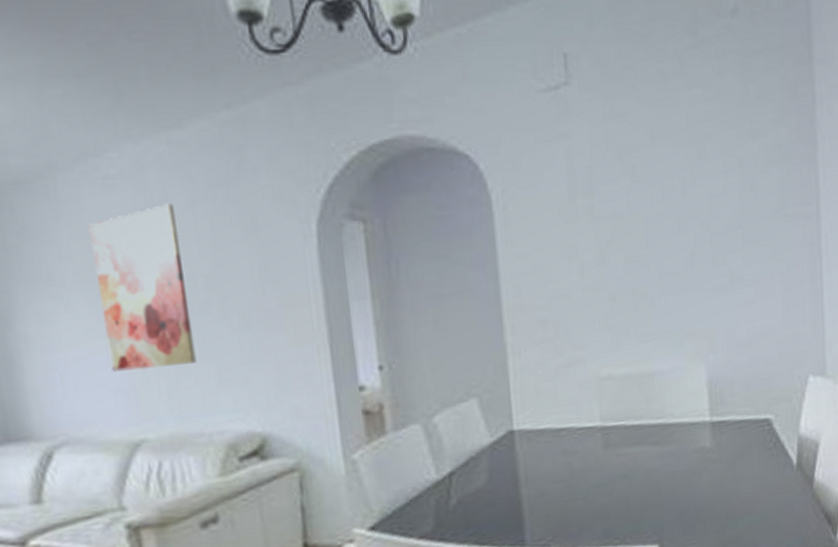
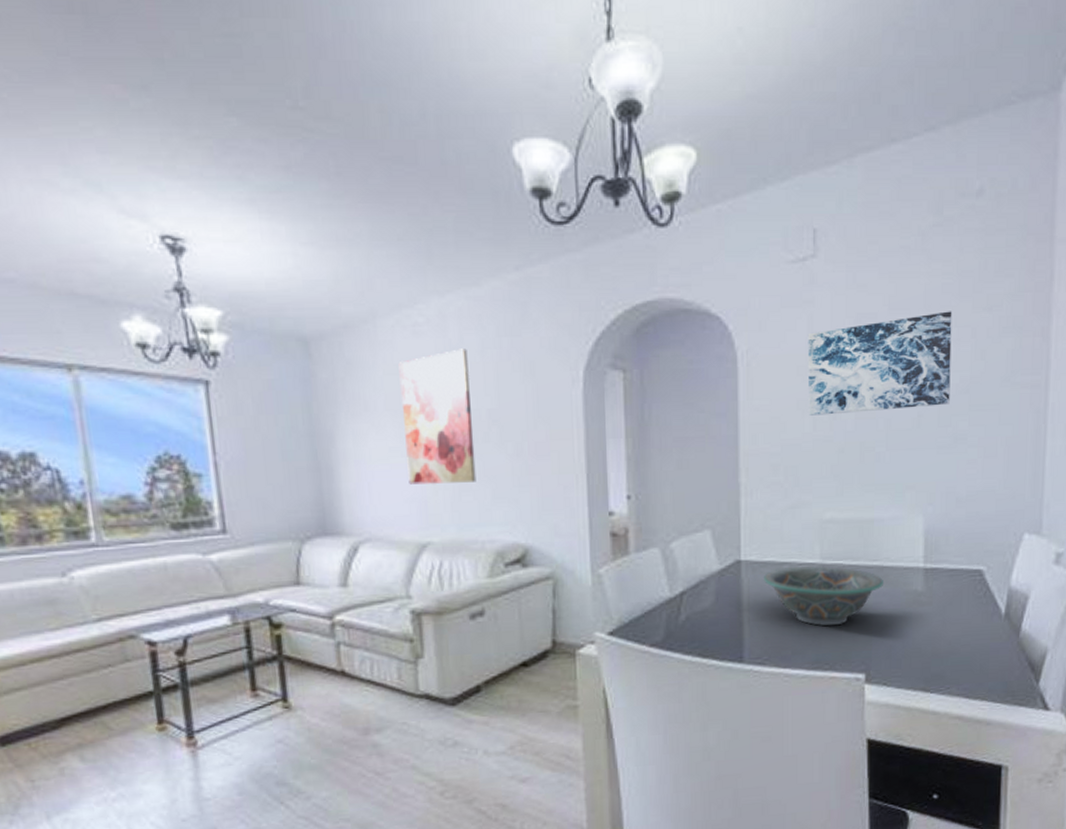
decorative bowl: none [541,428,670,497] -> present [764,565,883,627]
wall art: none [567,140,722,262] -> present [807,311,952,416]

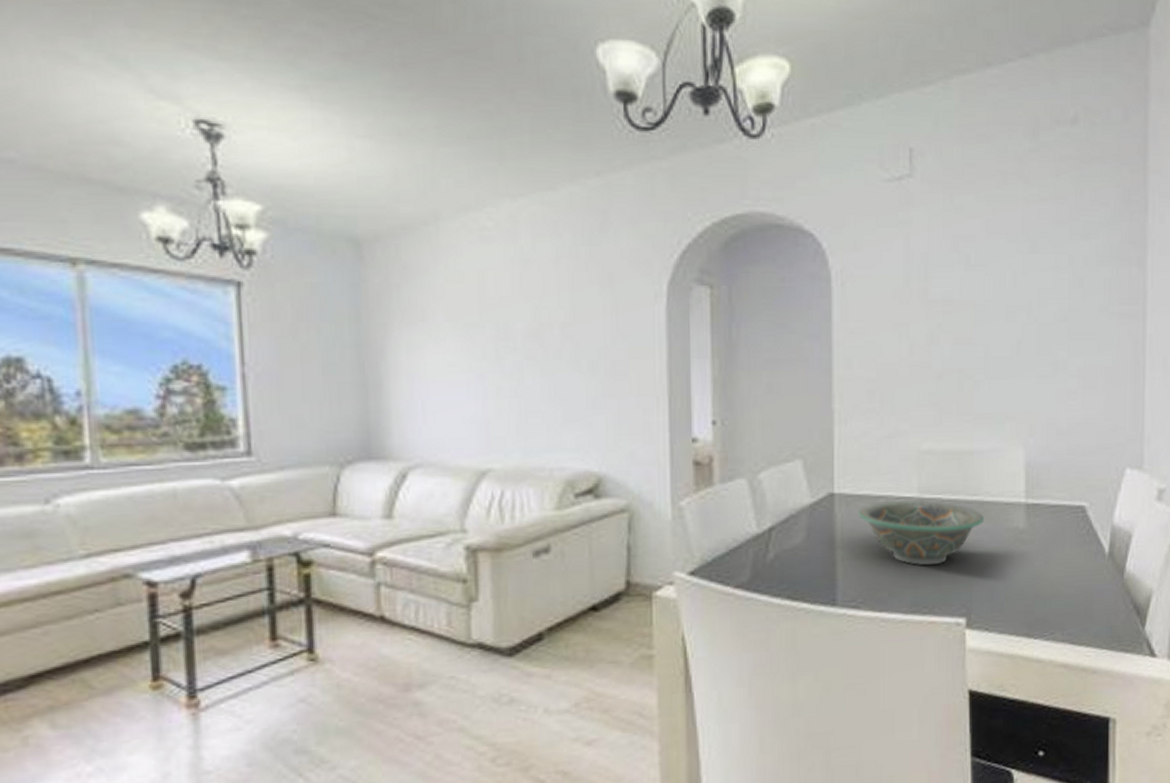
wall art: present [398,348,477,485] -> none [462,257,546,404]
wall art: present [807,311,952,416] -> none [904,237,1050,340]

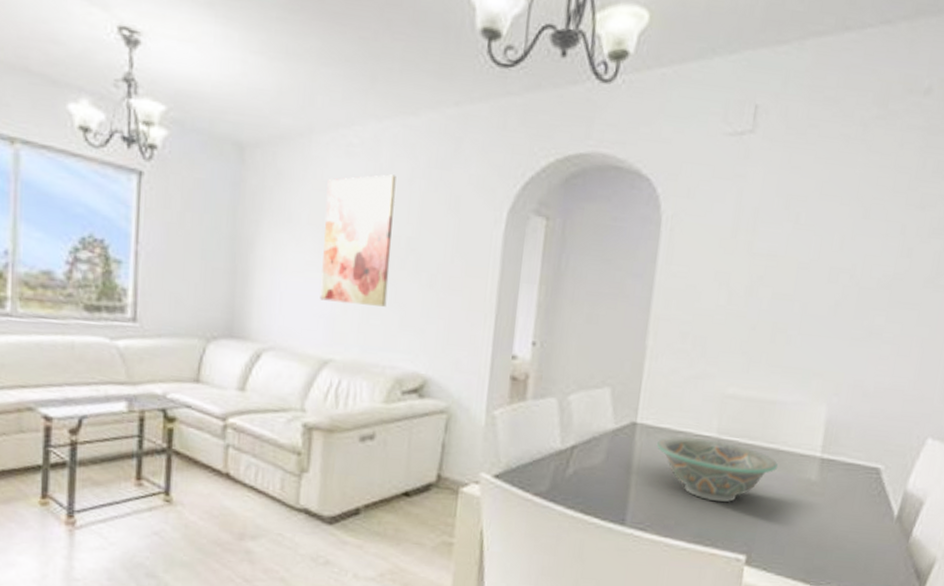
wall art: none [462,257,546,404] -> present [320,174,396,307]

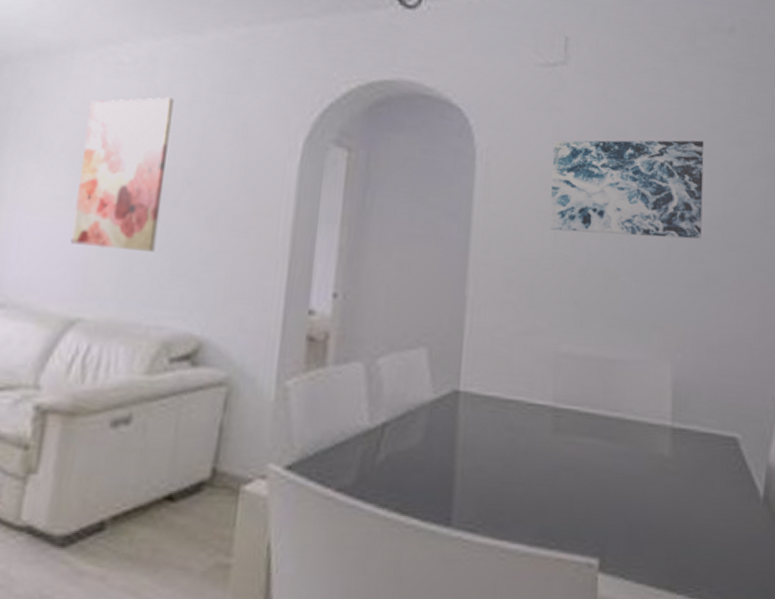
decorative bowl: present [657,436,778,503] -> none [485,406,625,490]
wall art: none [725,204,884,297] -> present [549,140,704,239]

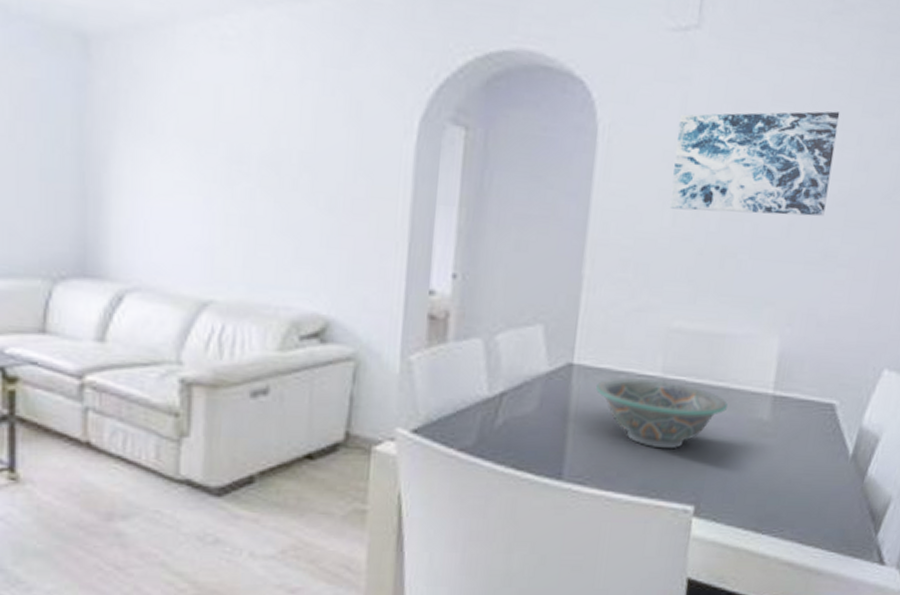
wall art: present [70,97,174,252] -> none [194,74,284,236]
decorative bowl: none [485,406,625,490] -> present [596,377,727,449]

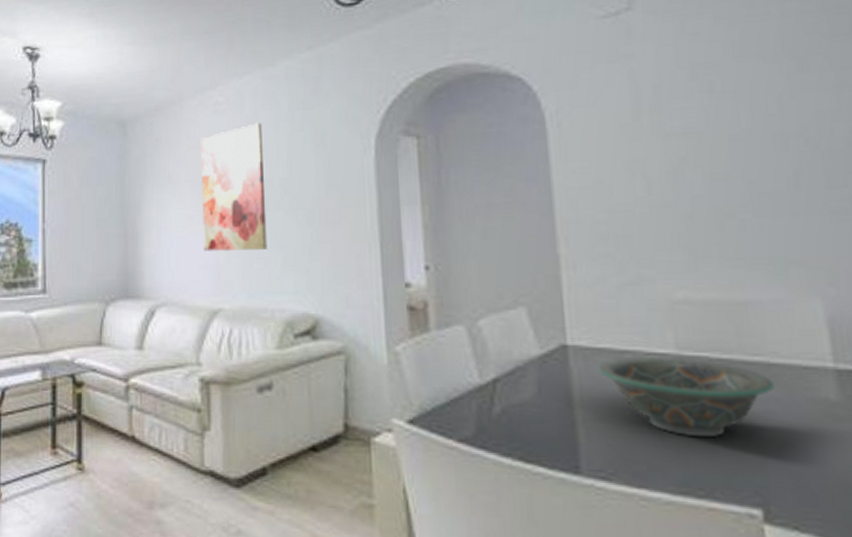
wall art: none [194,74,284,236] -> present [200,123,268,251]
wall art: present [669,111,840,216] -> none [630,53,839,178]

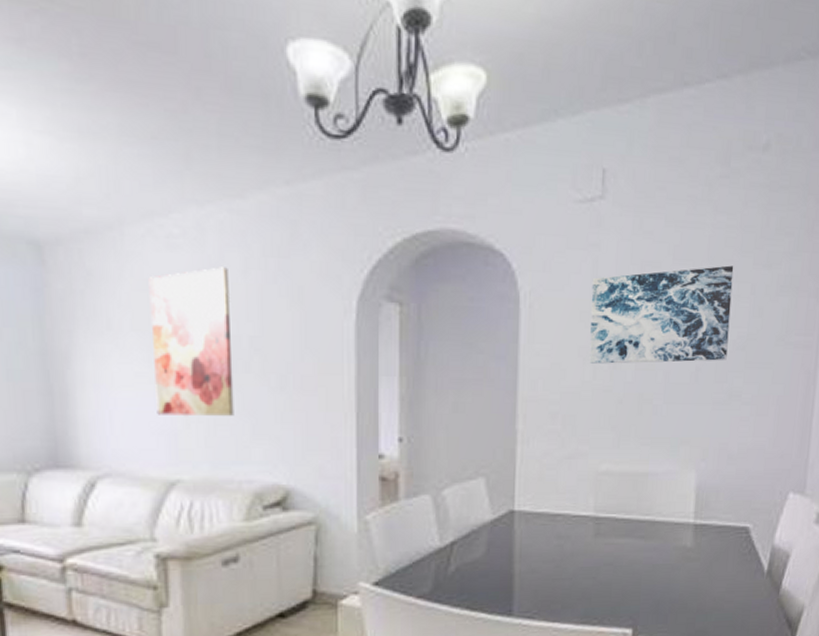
decorative bowl: present [599,356,774,438] -> none [537,518,654,581]
wall art: none [630,53,839,178] -> present [589,265,734,364]

